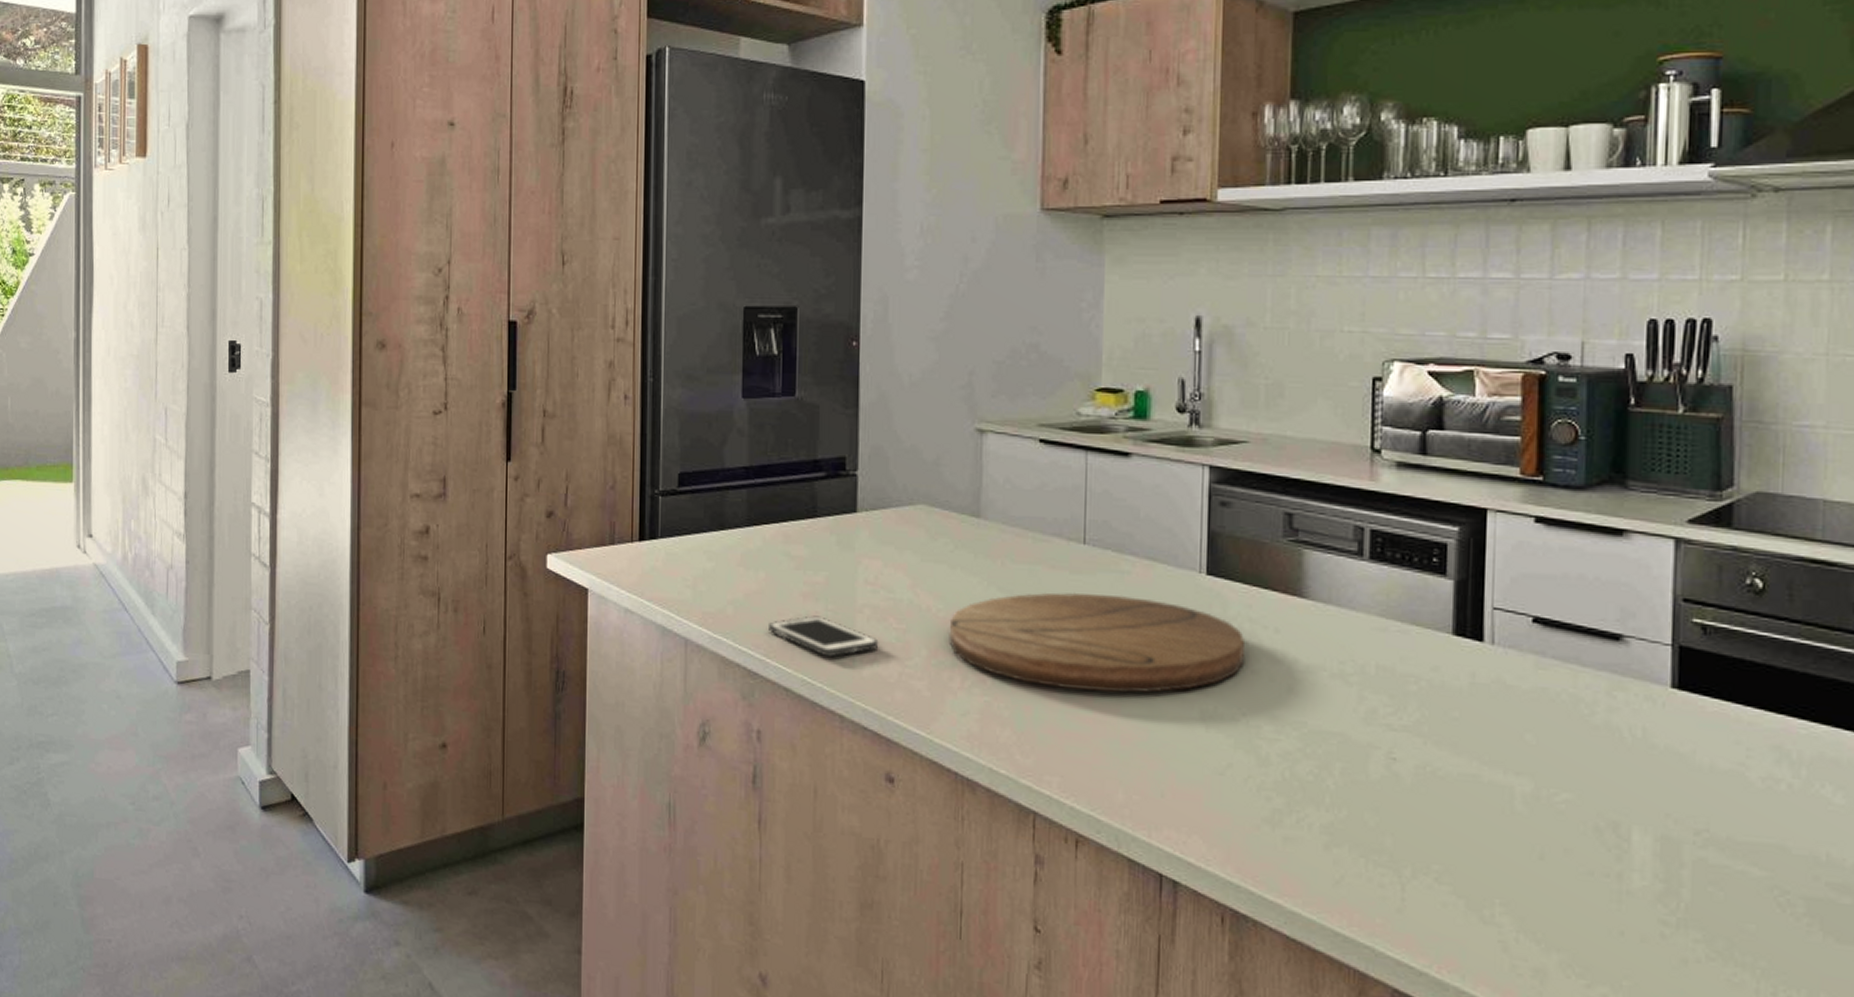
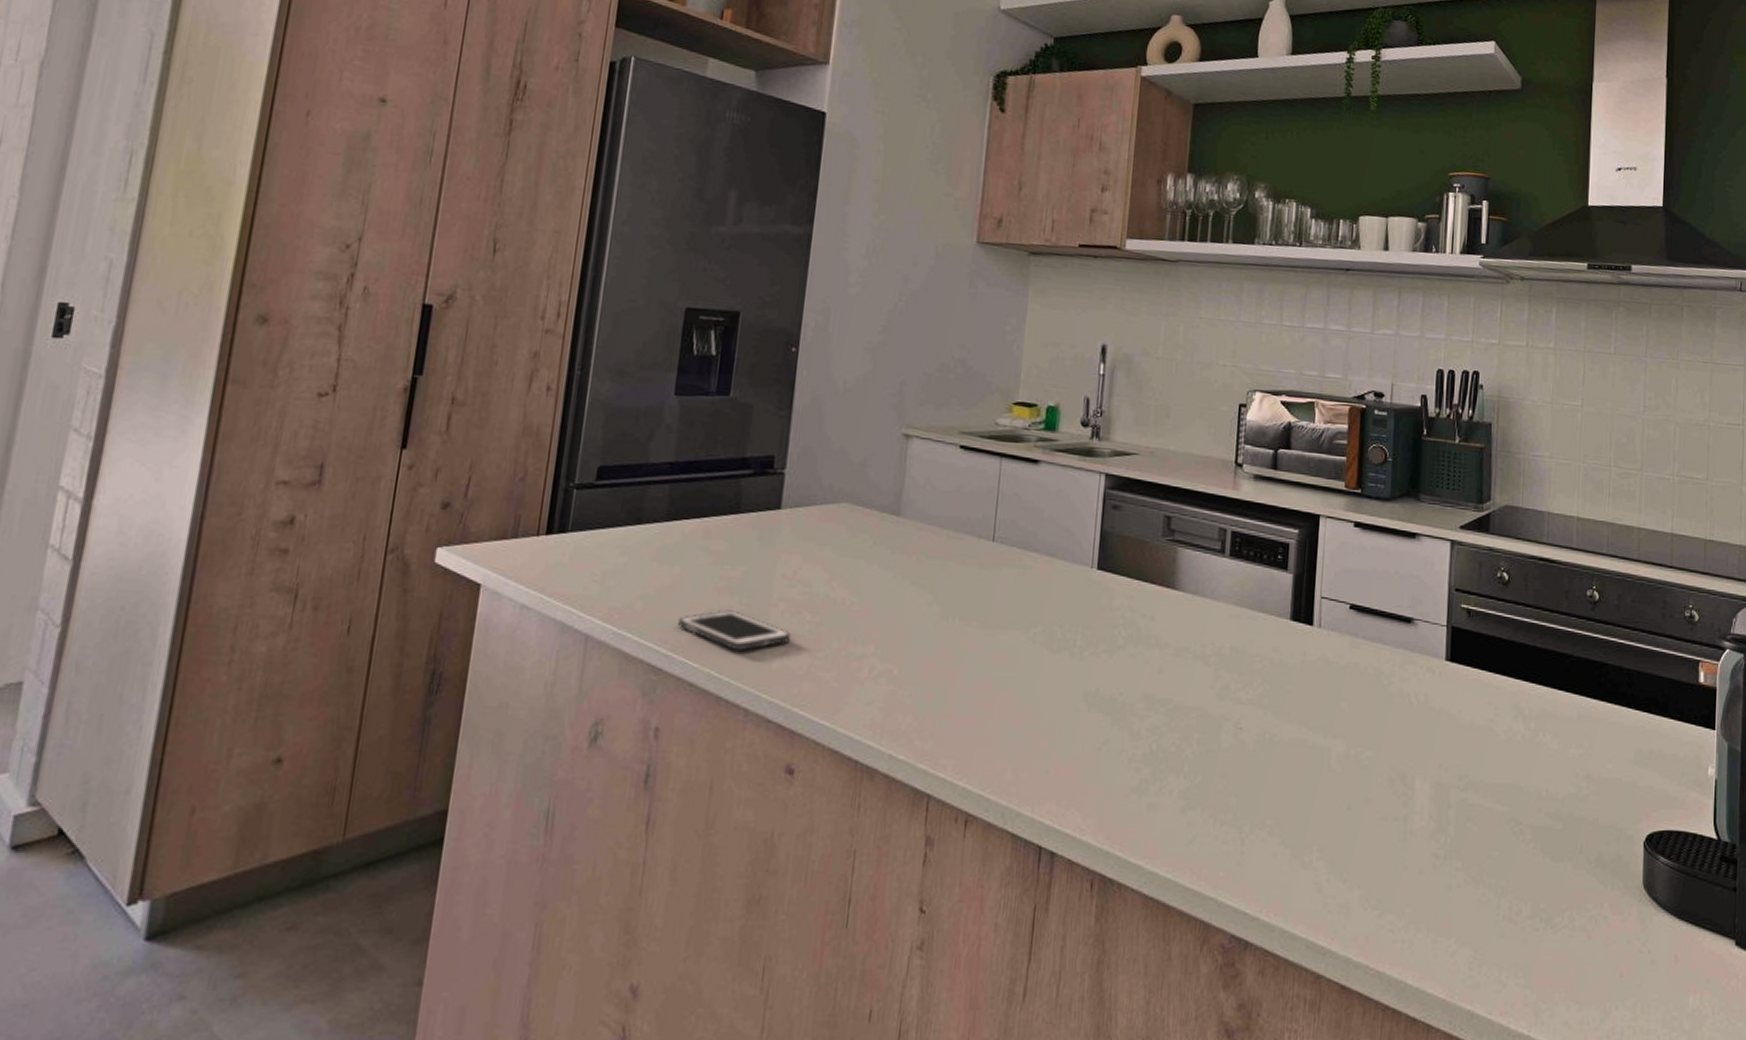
cutting board: present [950,592,1244,693] -> none [861,585,1126,678]

